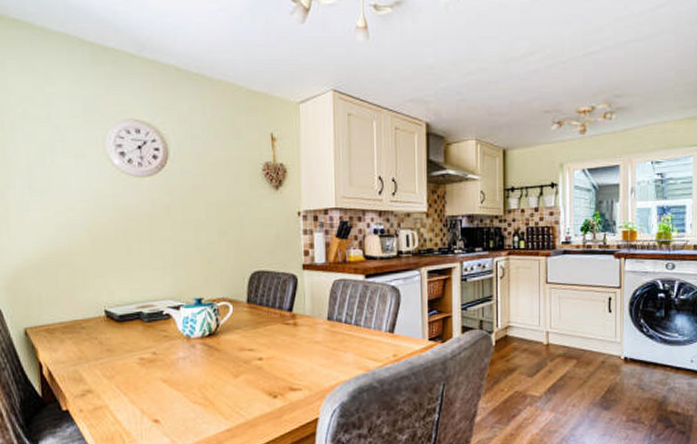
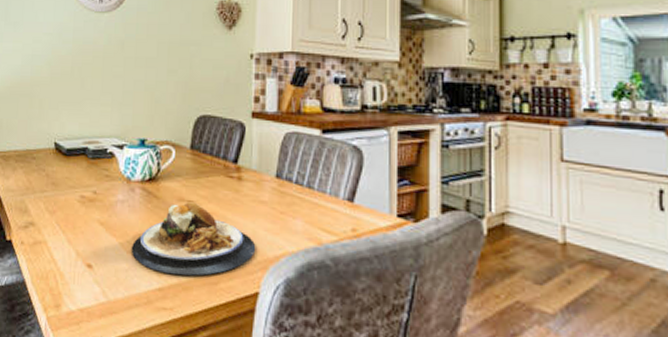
plate: none [196,350,314,416] -> present [131,202,256,276]

